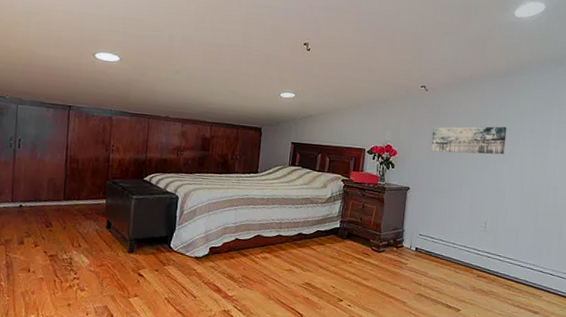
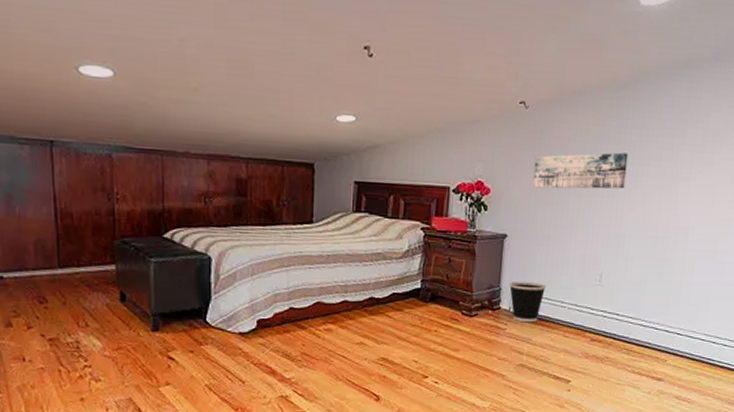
wastebasket: none [411,225,441,260] -> present [509,281,547,323]

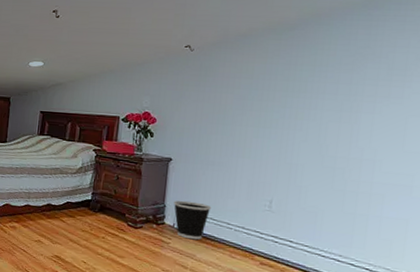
wall art: present [532,152,629,189] -> none [197,87,299,121]

